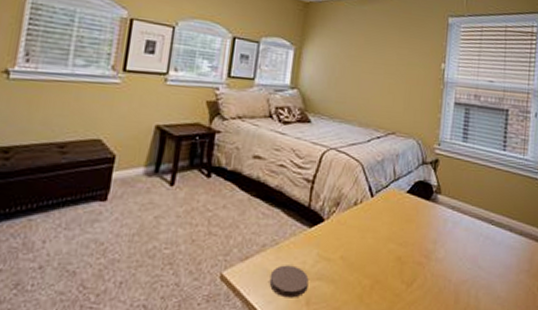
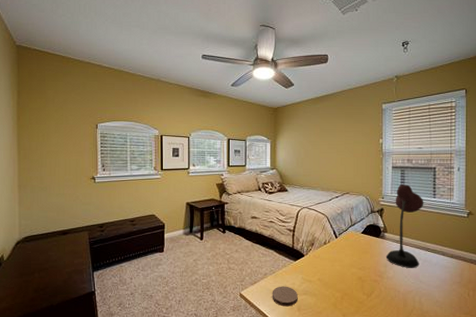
desk lamp: none [436,128,491,248] -> present [386,184,424,269]

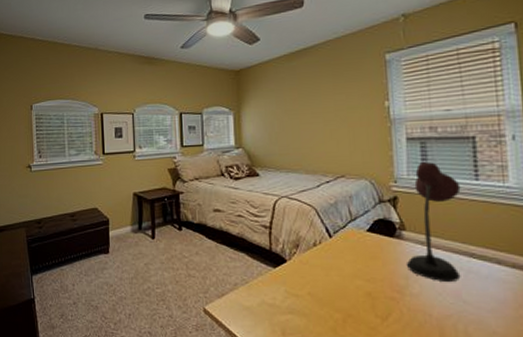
coaster: present [272,286,298,307] -> none [245,301,282,329]

